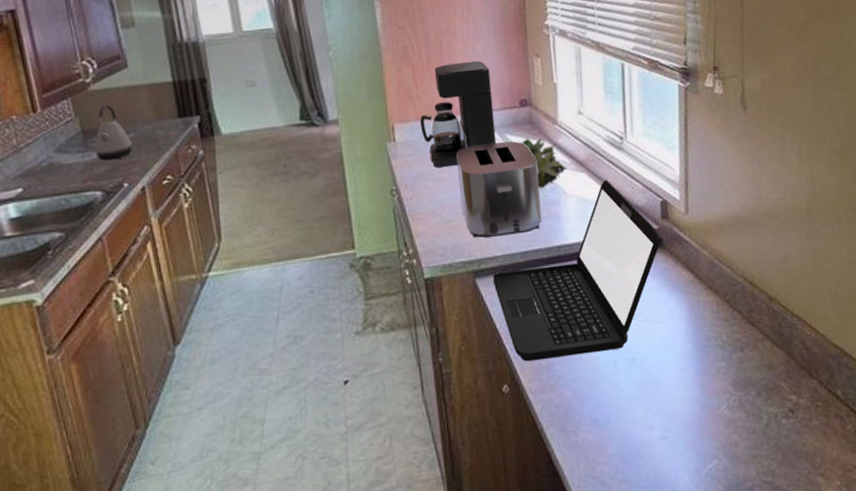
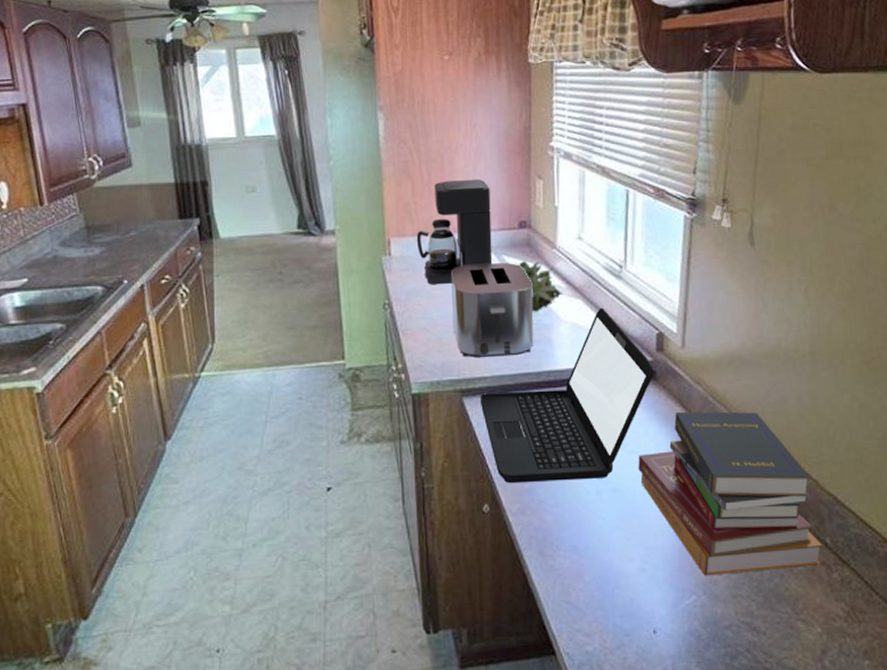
kettle: present [94,104,132,161] -> none [96,201,133,257]
books: none [651,271,835,439] -> present [638,411,823,576]

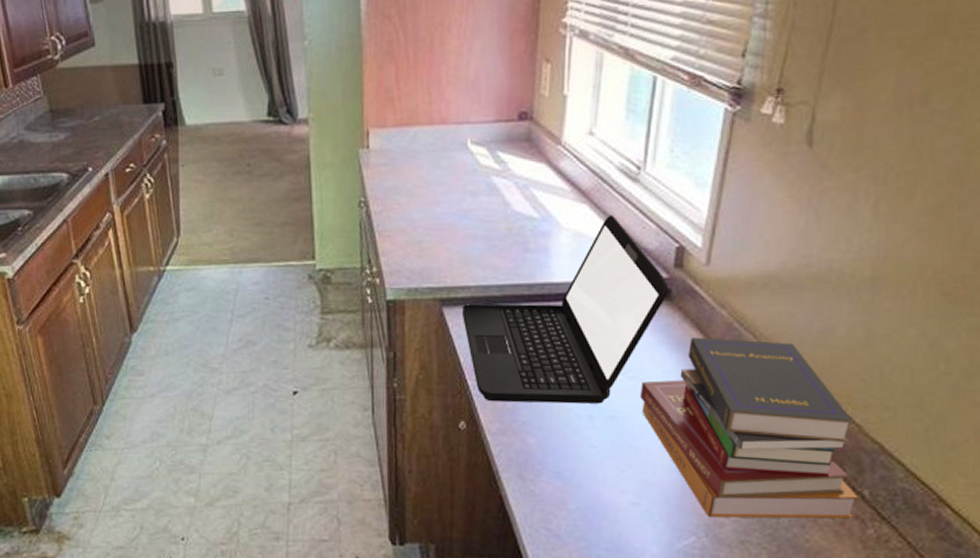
coffee maker: present [416,179,493,285] -> none [398,62,487,183]
toaster: present [451,263,534,358] -> none [435,160,530,266]
succulent plant: present [515,260,563,312] -> none [511,157,566,217]

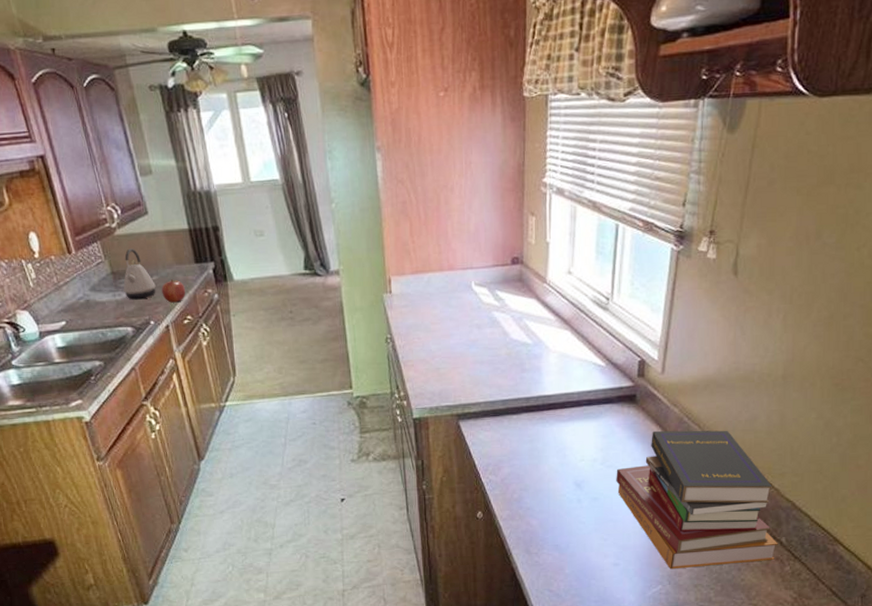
kettle: none [61,84,97,142] -> present [123,248,156,300]
fruit: none [104,121,131,148] -> present [161,279,186,303]
laptop: present [463,214,669,404] -> none [475,338,634,494]

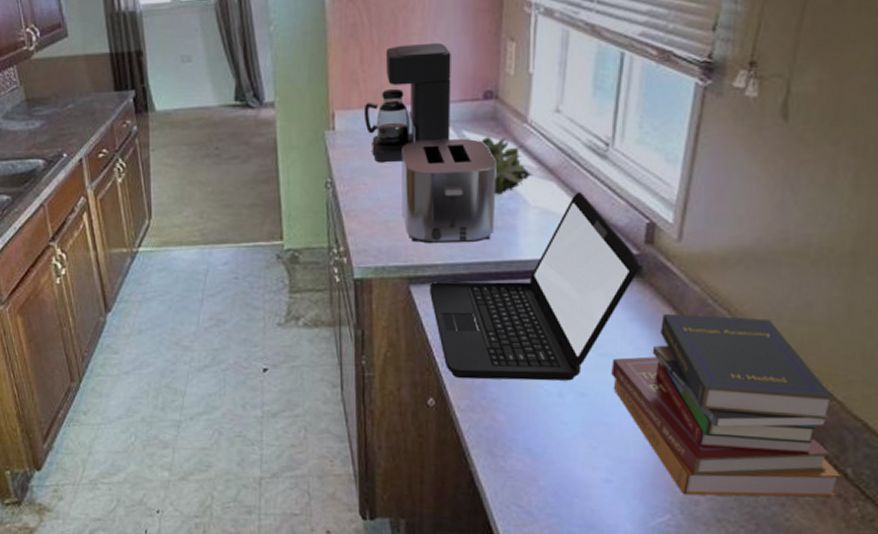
kettle: present [123,248,156,300] -> none [36,73,71,130]
fruit: present [161,279,186,303] -> none [77,108,103,134]
coffee maker: none [415,217,487,320] -> present [363,42,451,163]
toaster: none [448,298,524,386] -> present [402,139,497,244]
laptop: none [475,338,634,494] -> present [430,192,639,381]
succulent plant: none [508,295,553,343] -> present [477,136,533,195]

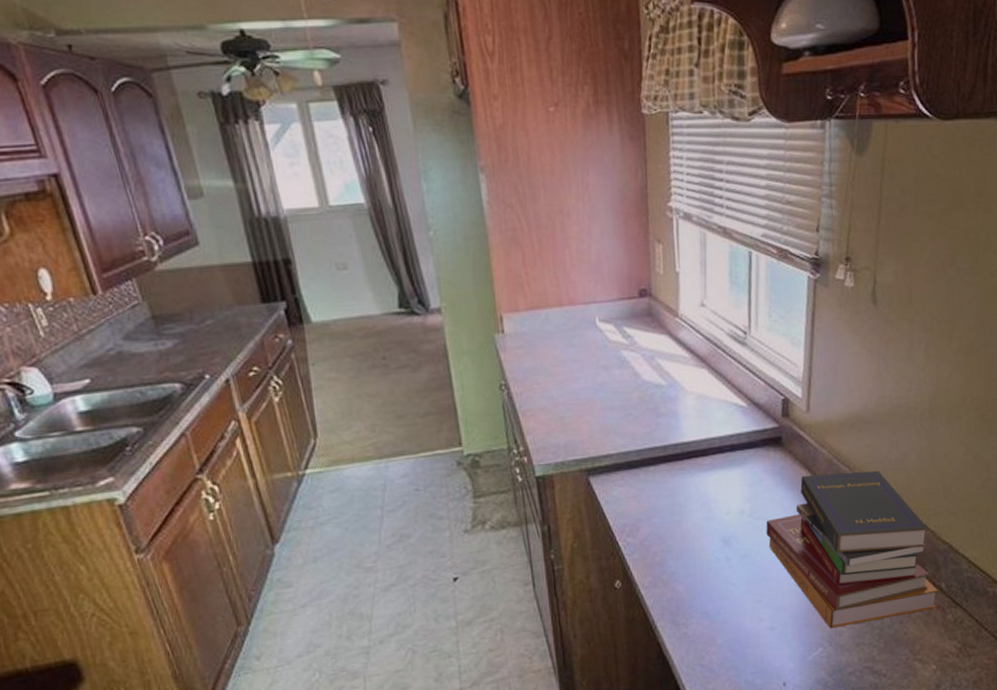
coffee maker: present [363,42,451,163] -> none [530,245,613,362]
toaster: present [402,139,497,244] -> none [570,334,659,436]
laptop: present [430,192,639,381] -> none [607,376,780,558]
succulent plant: present [477,136,533,195] -> none [637,331,688,384]

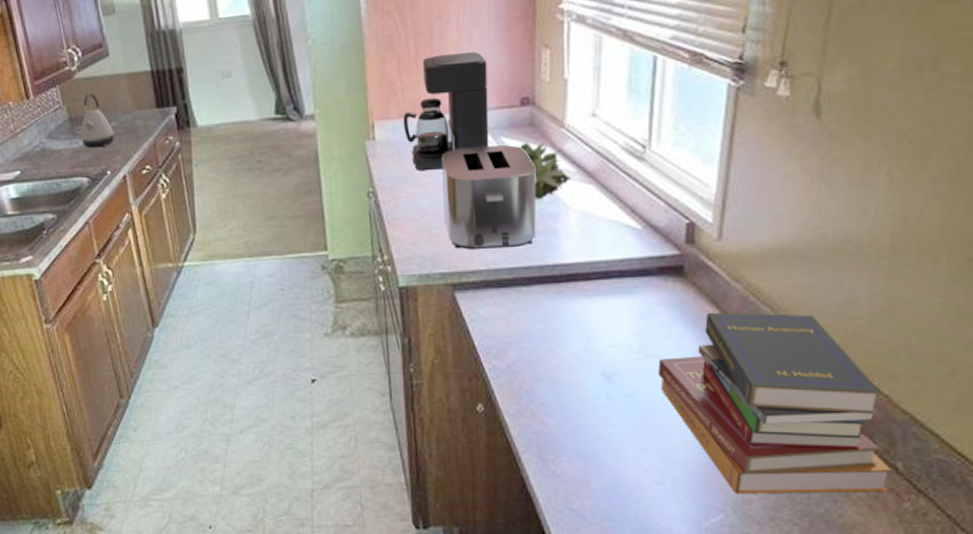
kettle: none [167,286,212,350] -> present [80,92,114,148]
coffee maker: none [530,245,613,362] -> present [402,51,489,171]
toaster: none [570,334,659,436] -> present [442,145,536,250]
succulent plant: none [637,331,688,384] -> present [516,142,572,199]

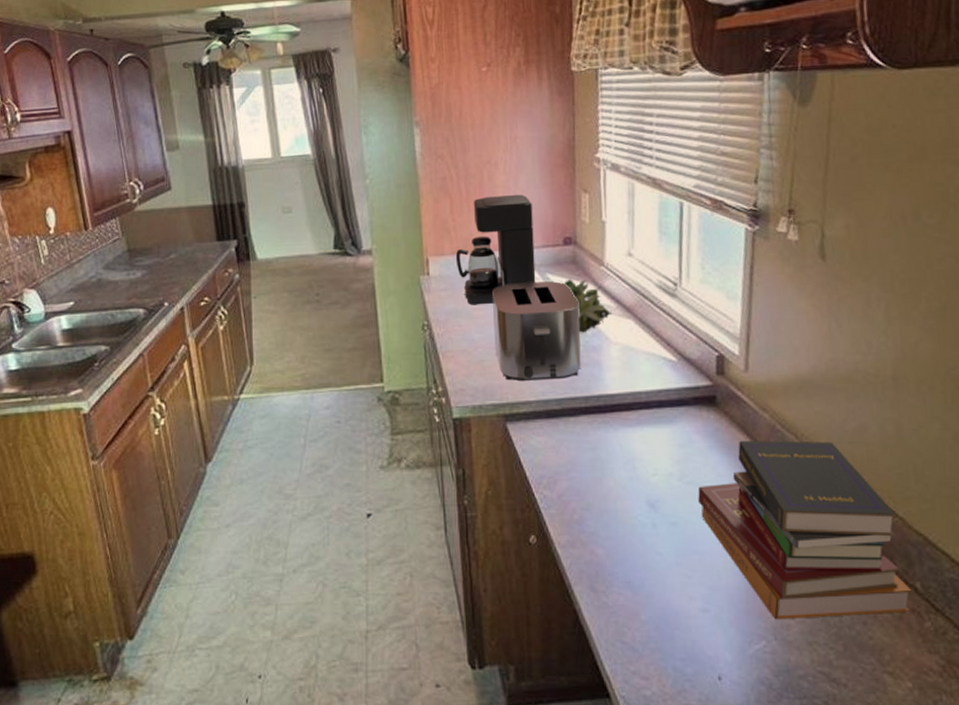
kettle: present [80,92,114,148] -> none [138,224,173,280]

